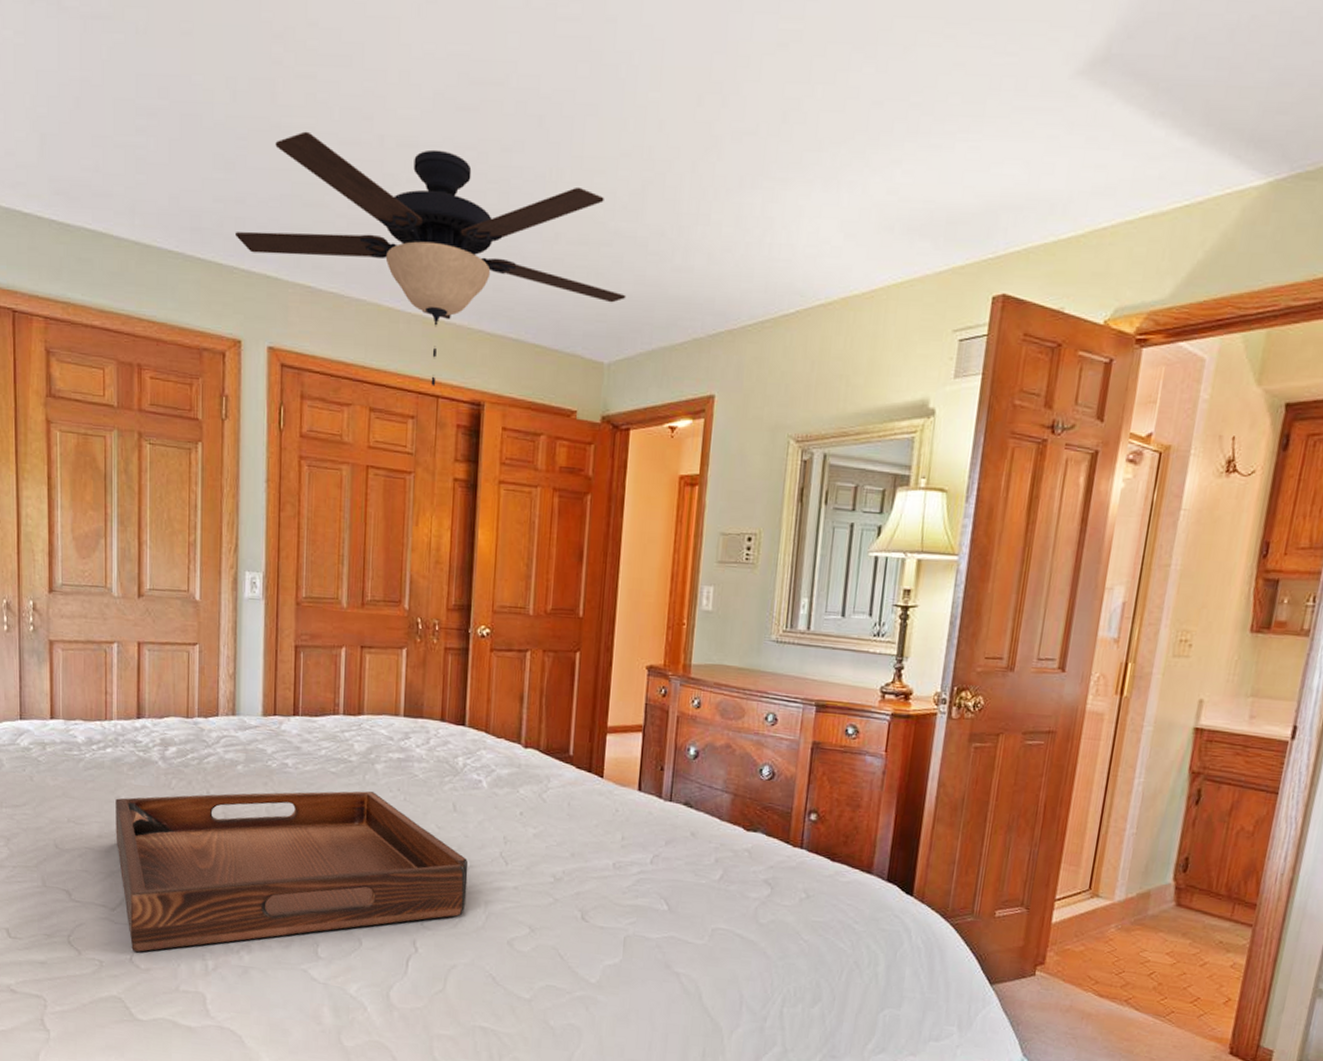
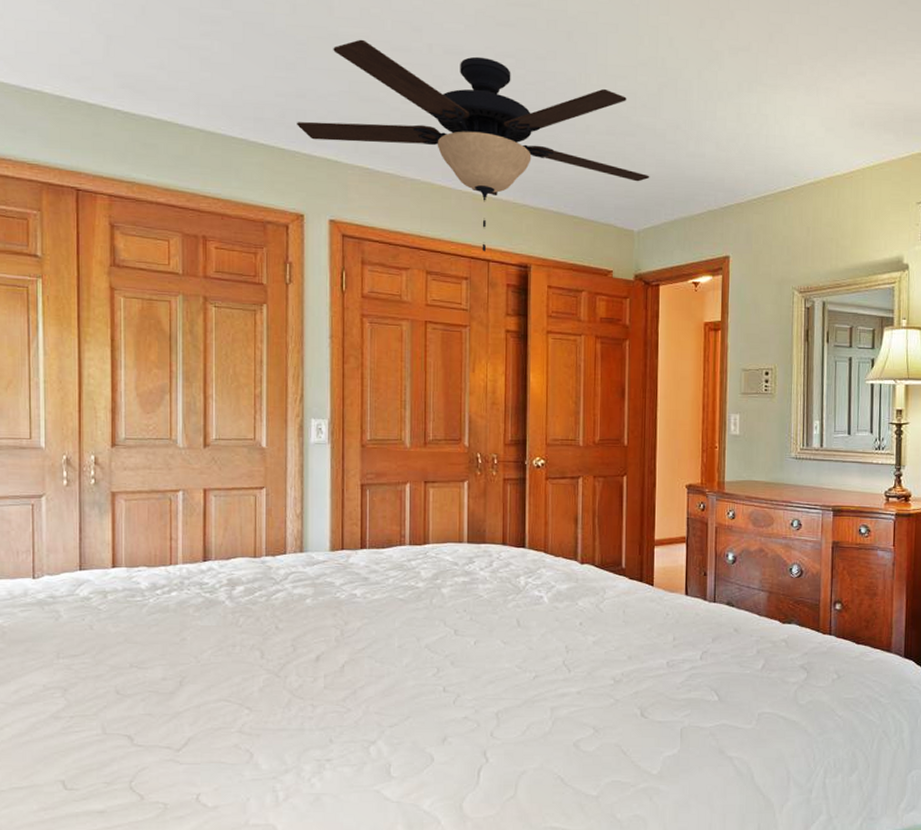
serving tray: present [115,791,469,952] -> none [181,614,534,790]

